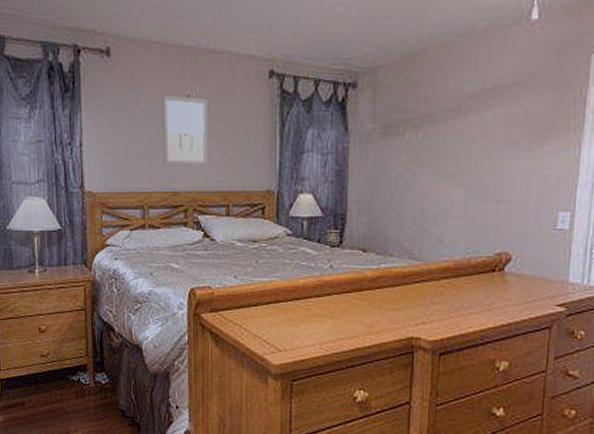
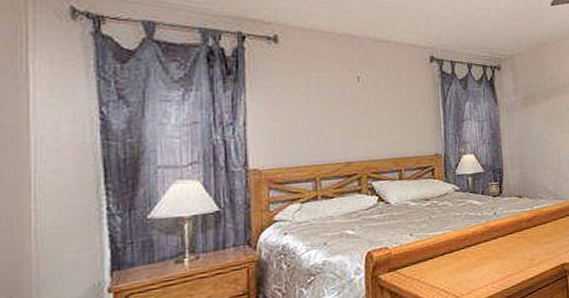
wall art: present [162,95,208,167] -> none [332,76,380,139]

